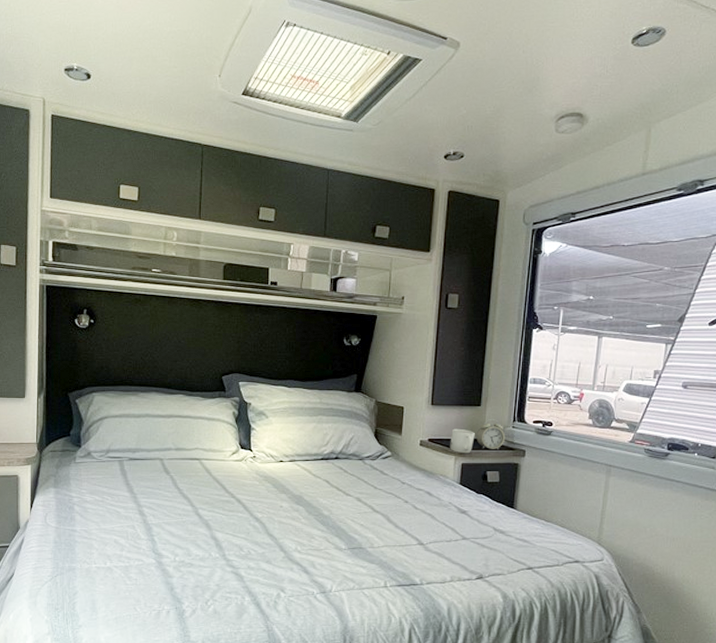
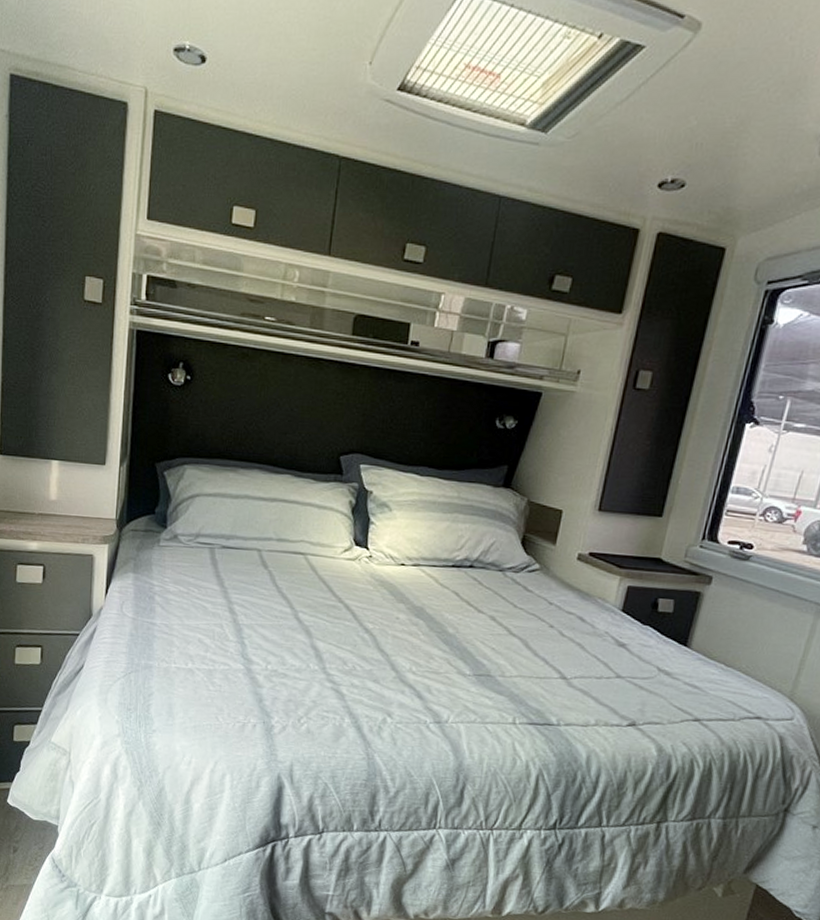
mug: present [450,428,475,454] -> none [615,542,650,575]
alarm clock: present [476,419,506,450] -> none [650,534,689,574]

